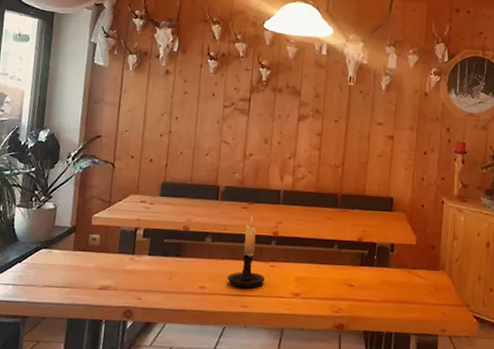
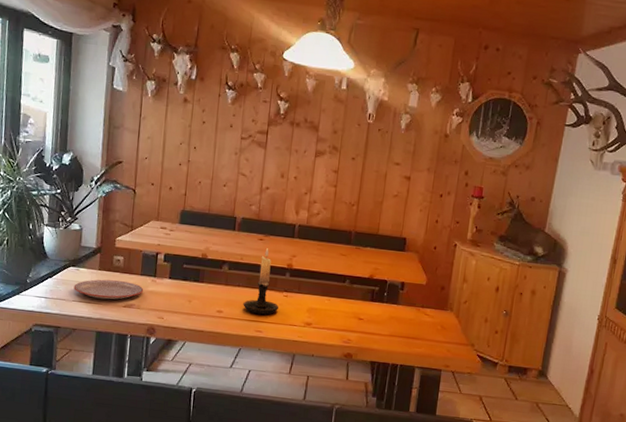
plate: none [44,260,121,283] -> present [73,279,144,300]

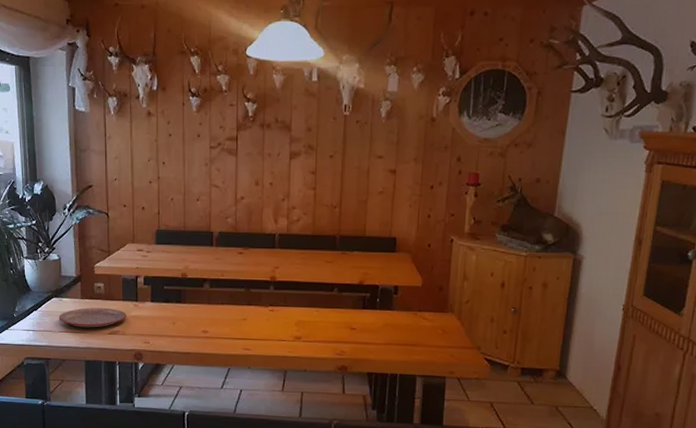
candle holder: present [243,247,278,315] -> none [228,261,265,331]

